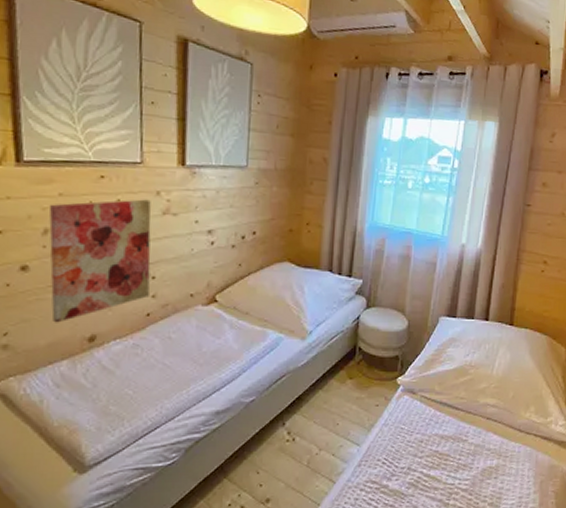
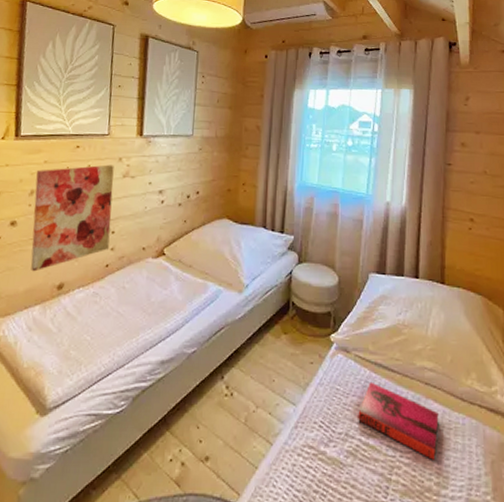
hardback book: none [421,419,497,484] -> present [358,381,439,460]

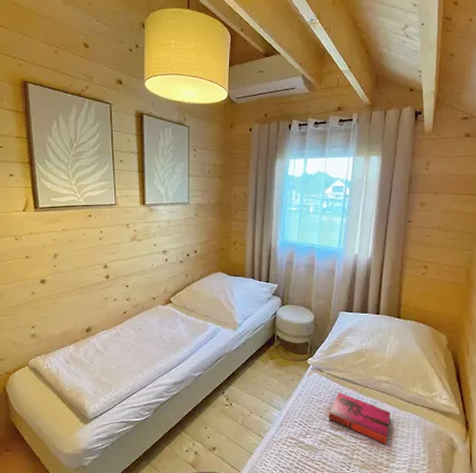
wall art: present [30,164,114,272] -> none [56,230,125,319]

